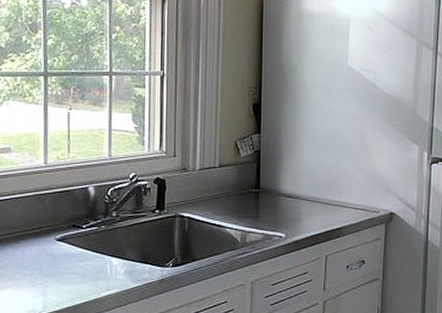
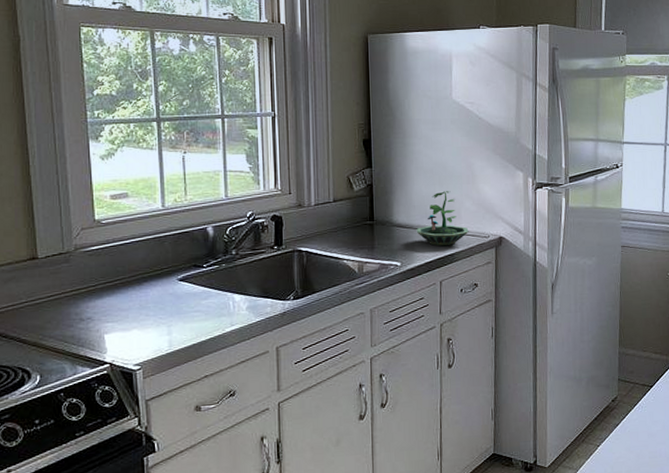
terrarium: none [303,161,358,219] -> present [416,191,469,246]

